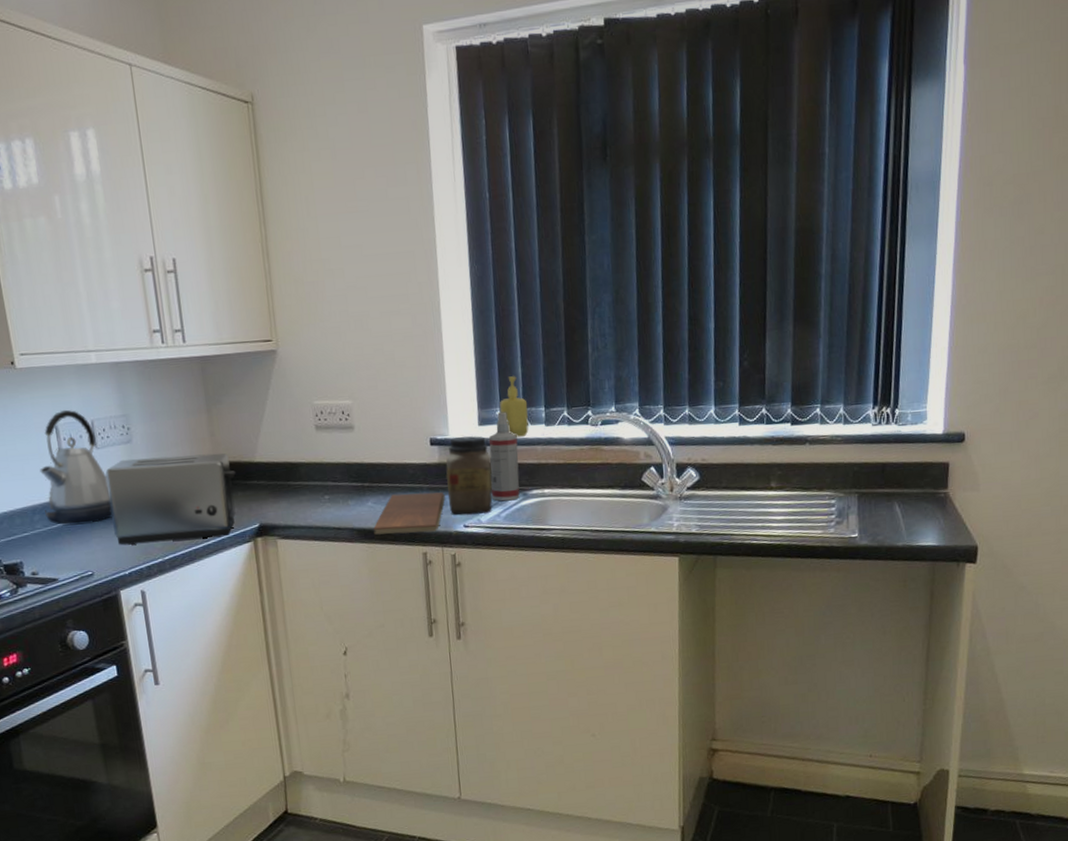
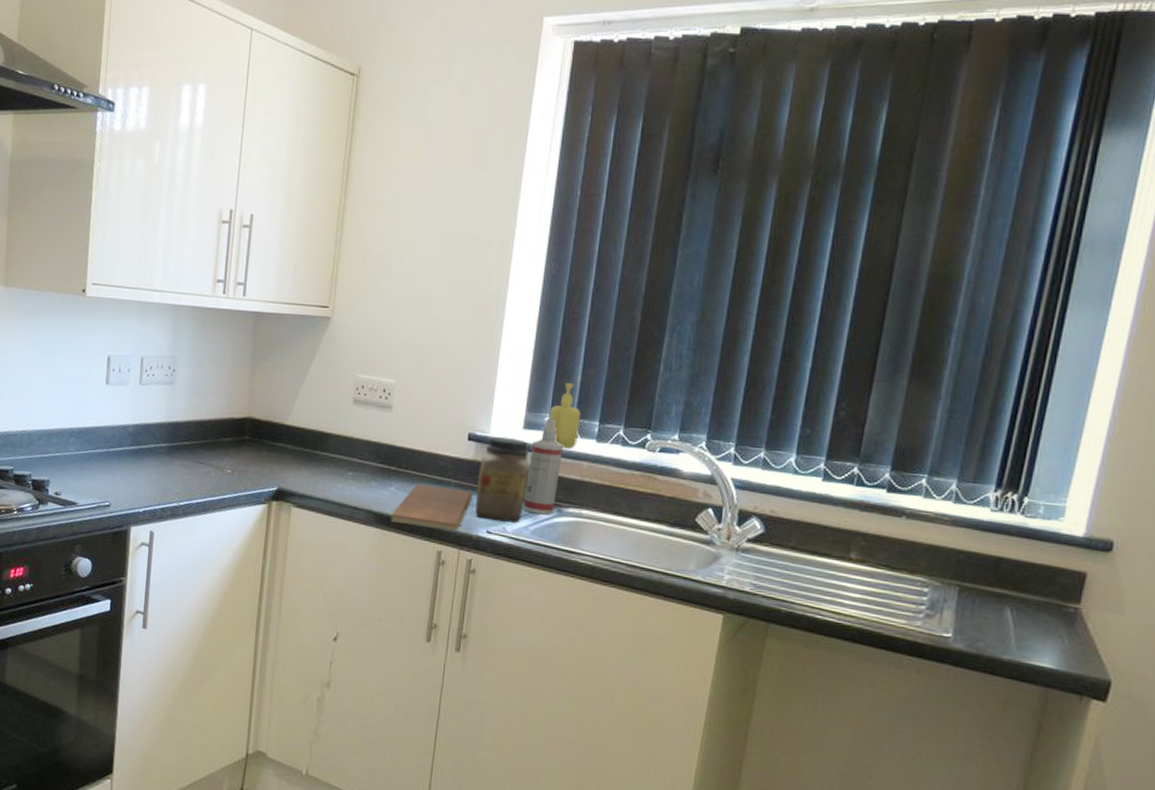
kettle: present [39,409,113,526] -> none [80,342,144,456]
toaster: present [105,453,236,545] -> none [138,399,266,494]

